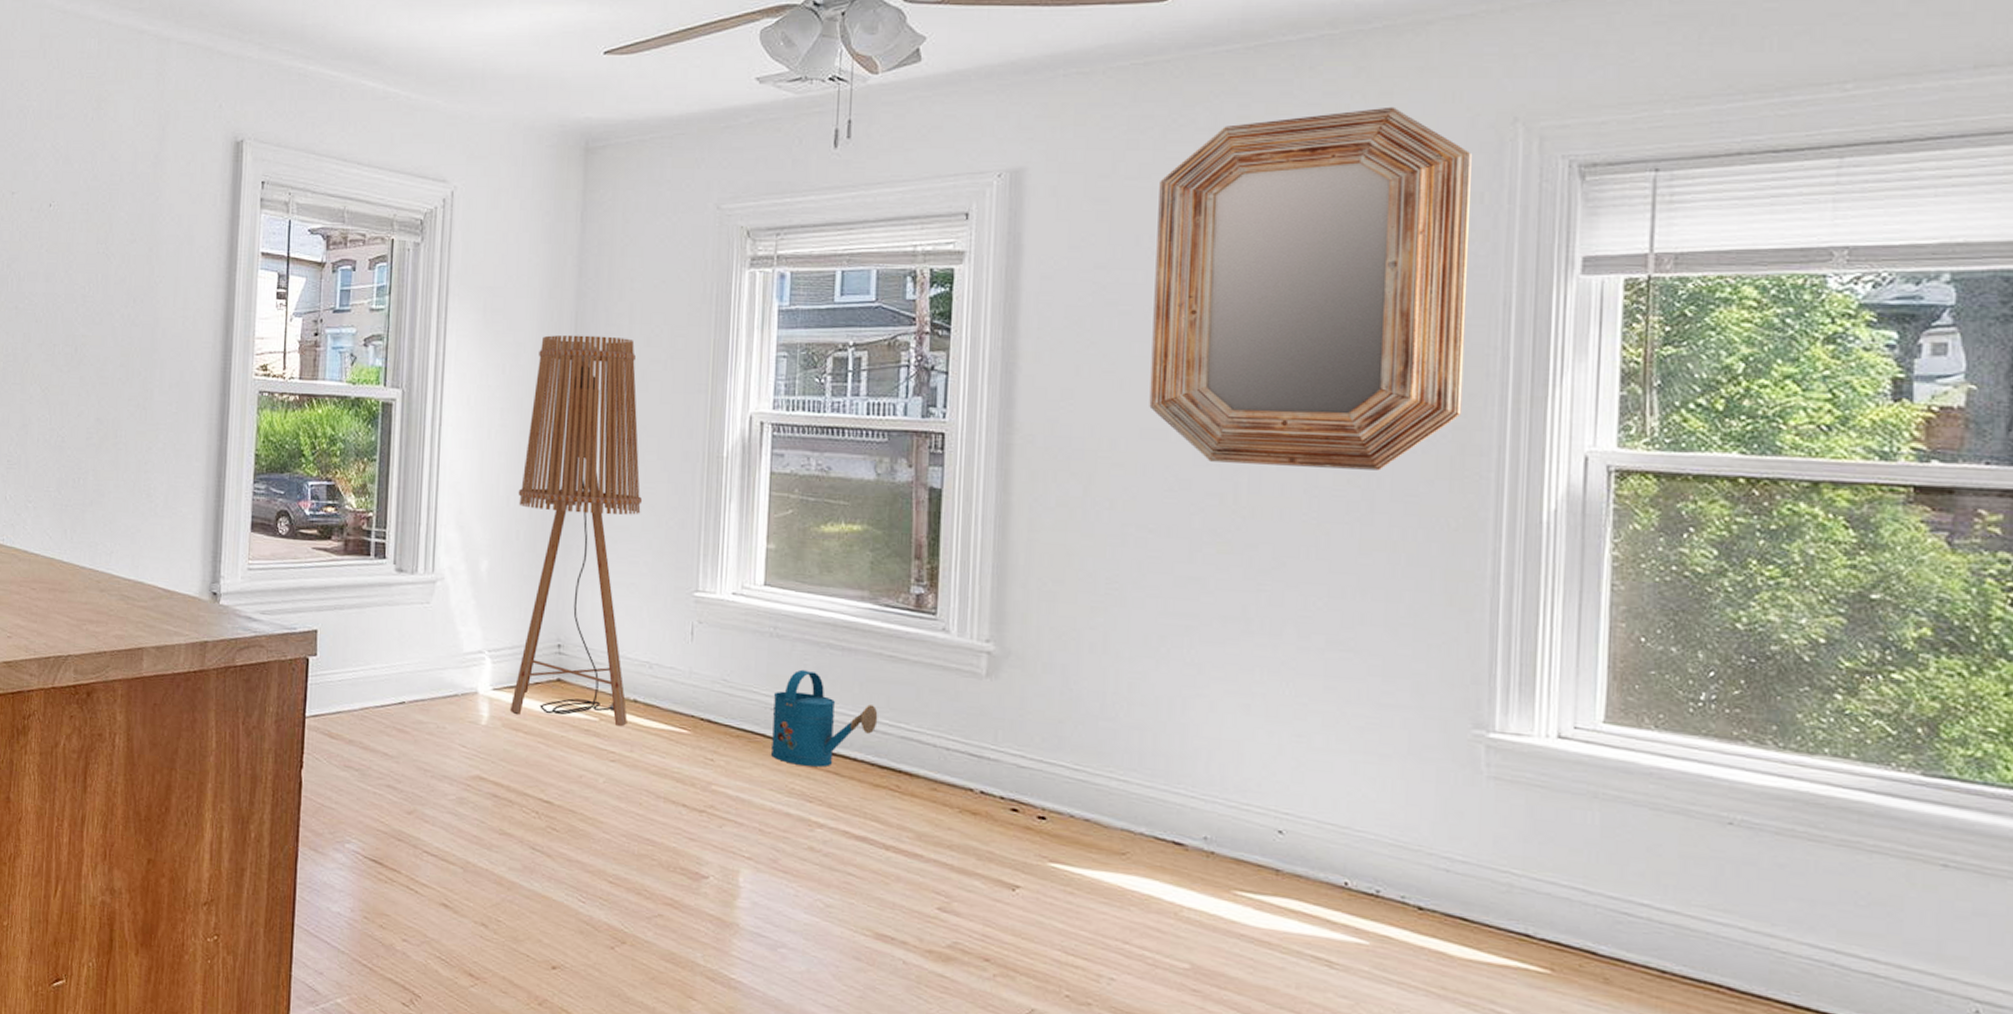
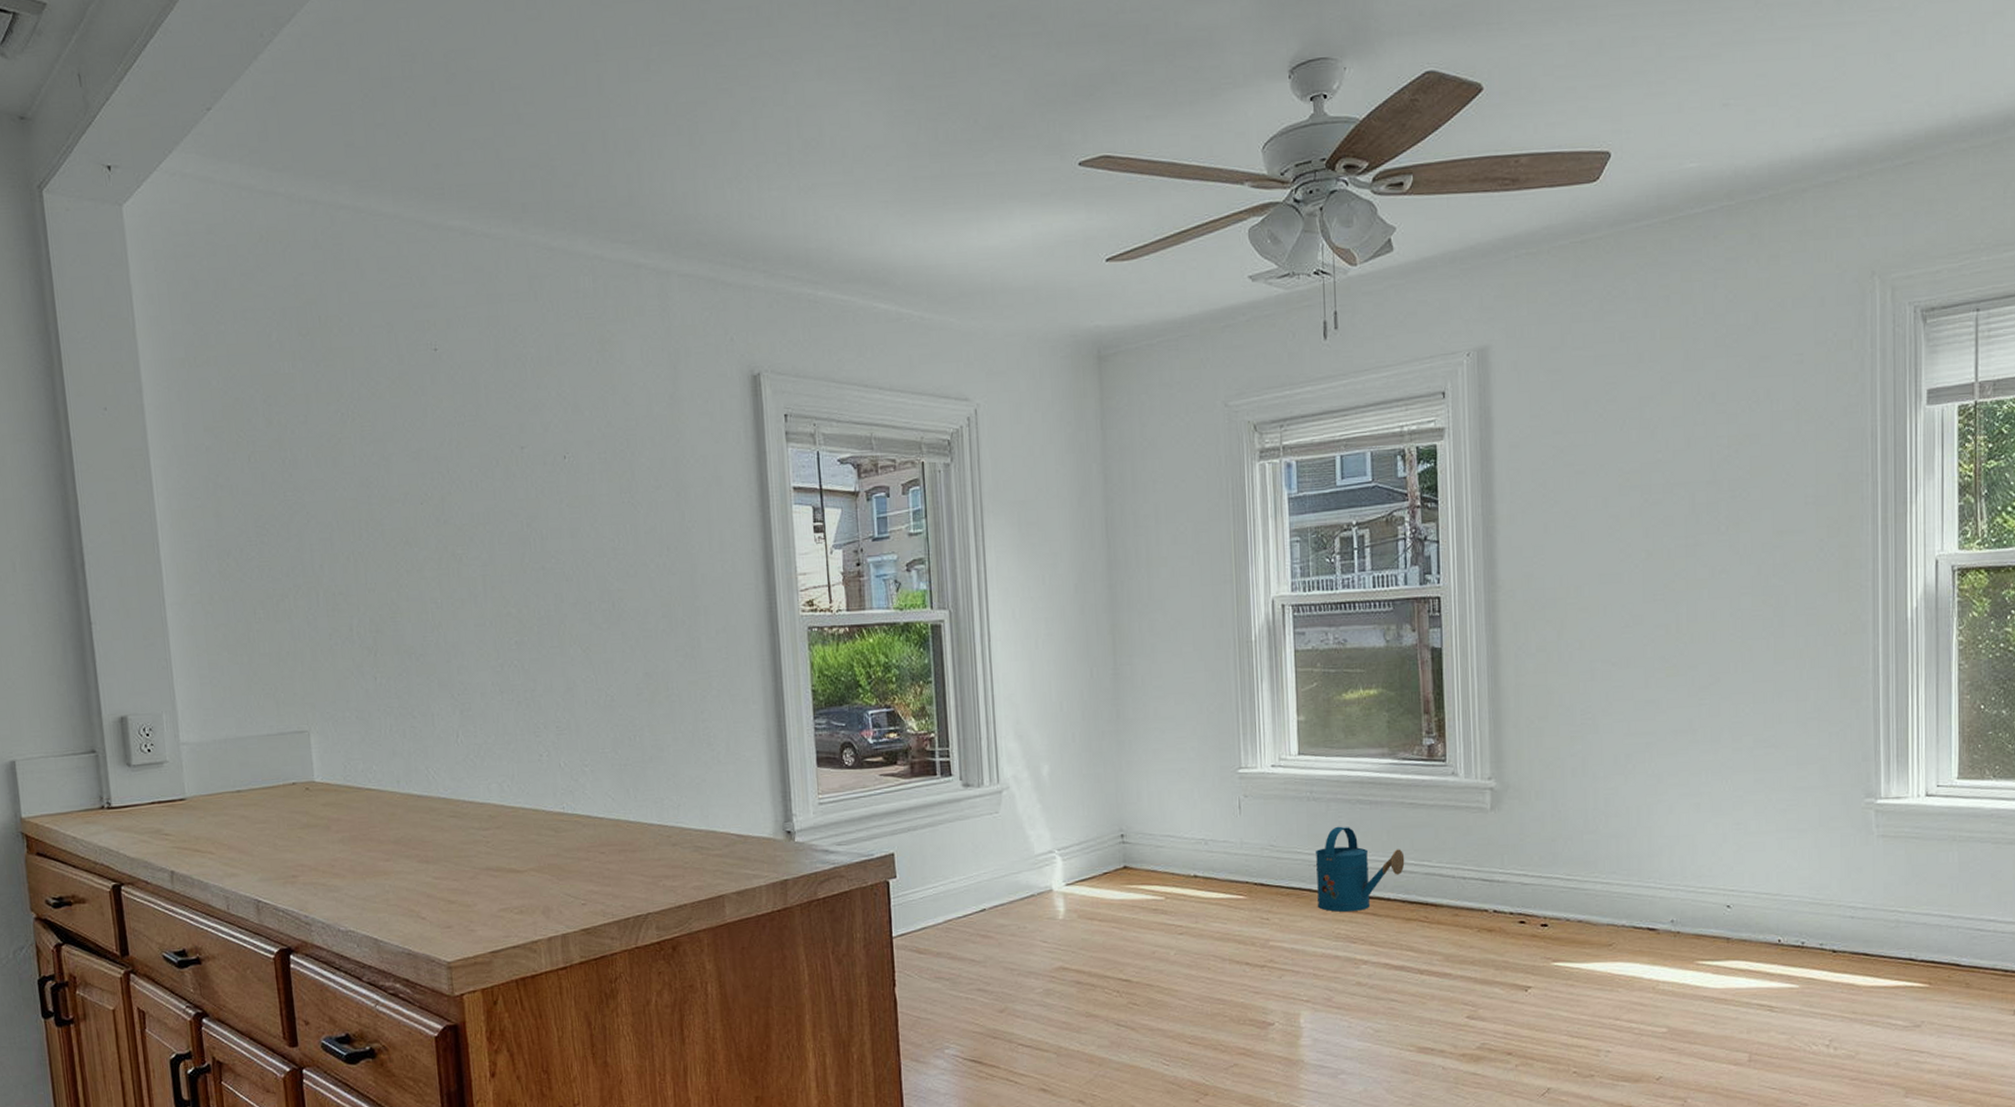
floor lamp: present [509,335,643,727] -> none [1069,538,1190,906]
home mirror: present [1149,106,1472,471] -> none [1601,268,1845,597]

